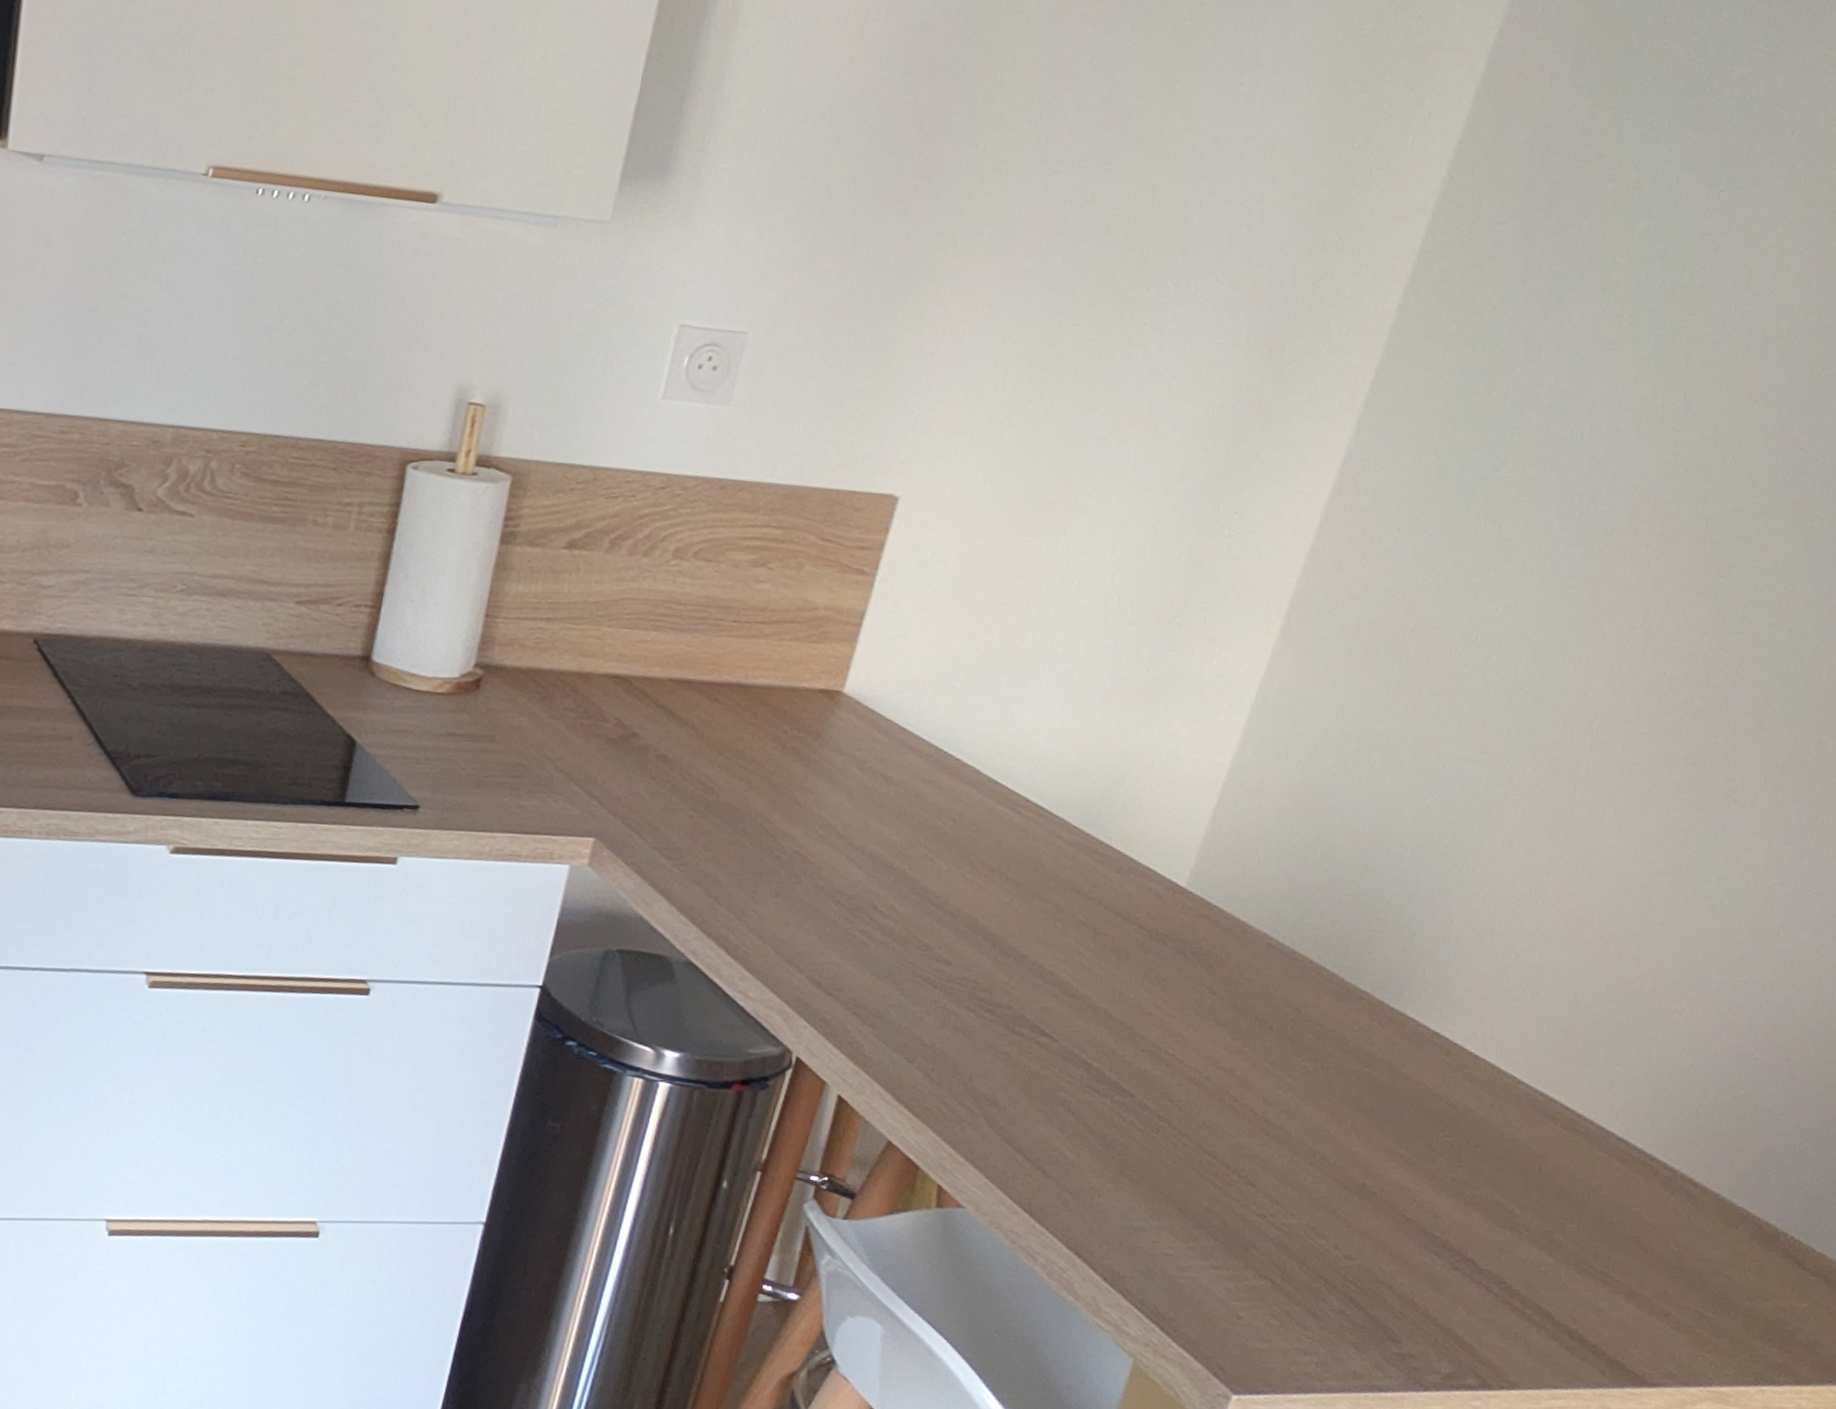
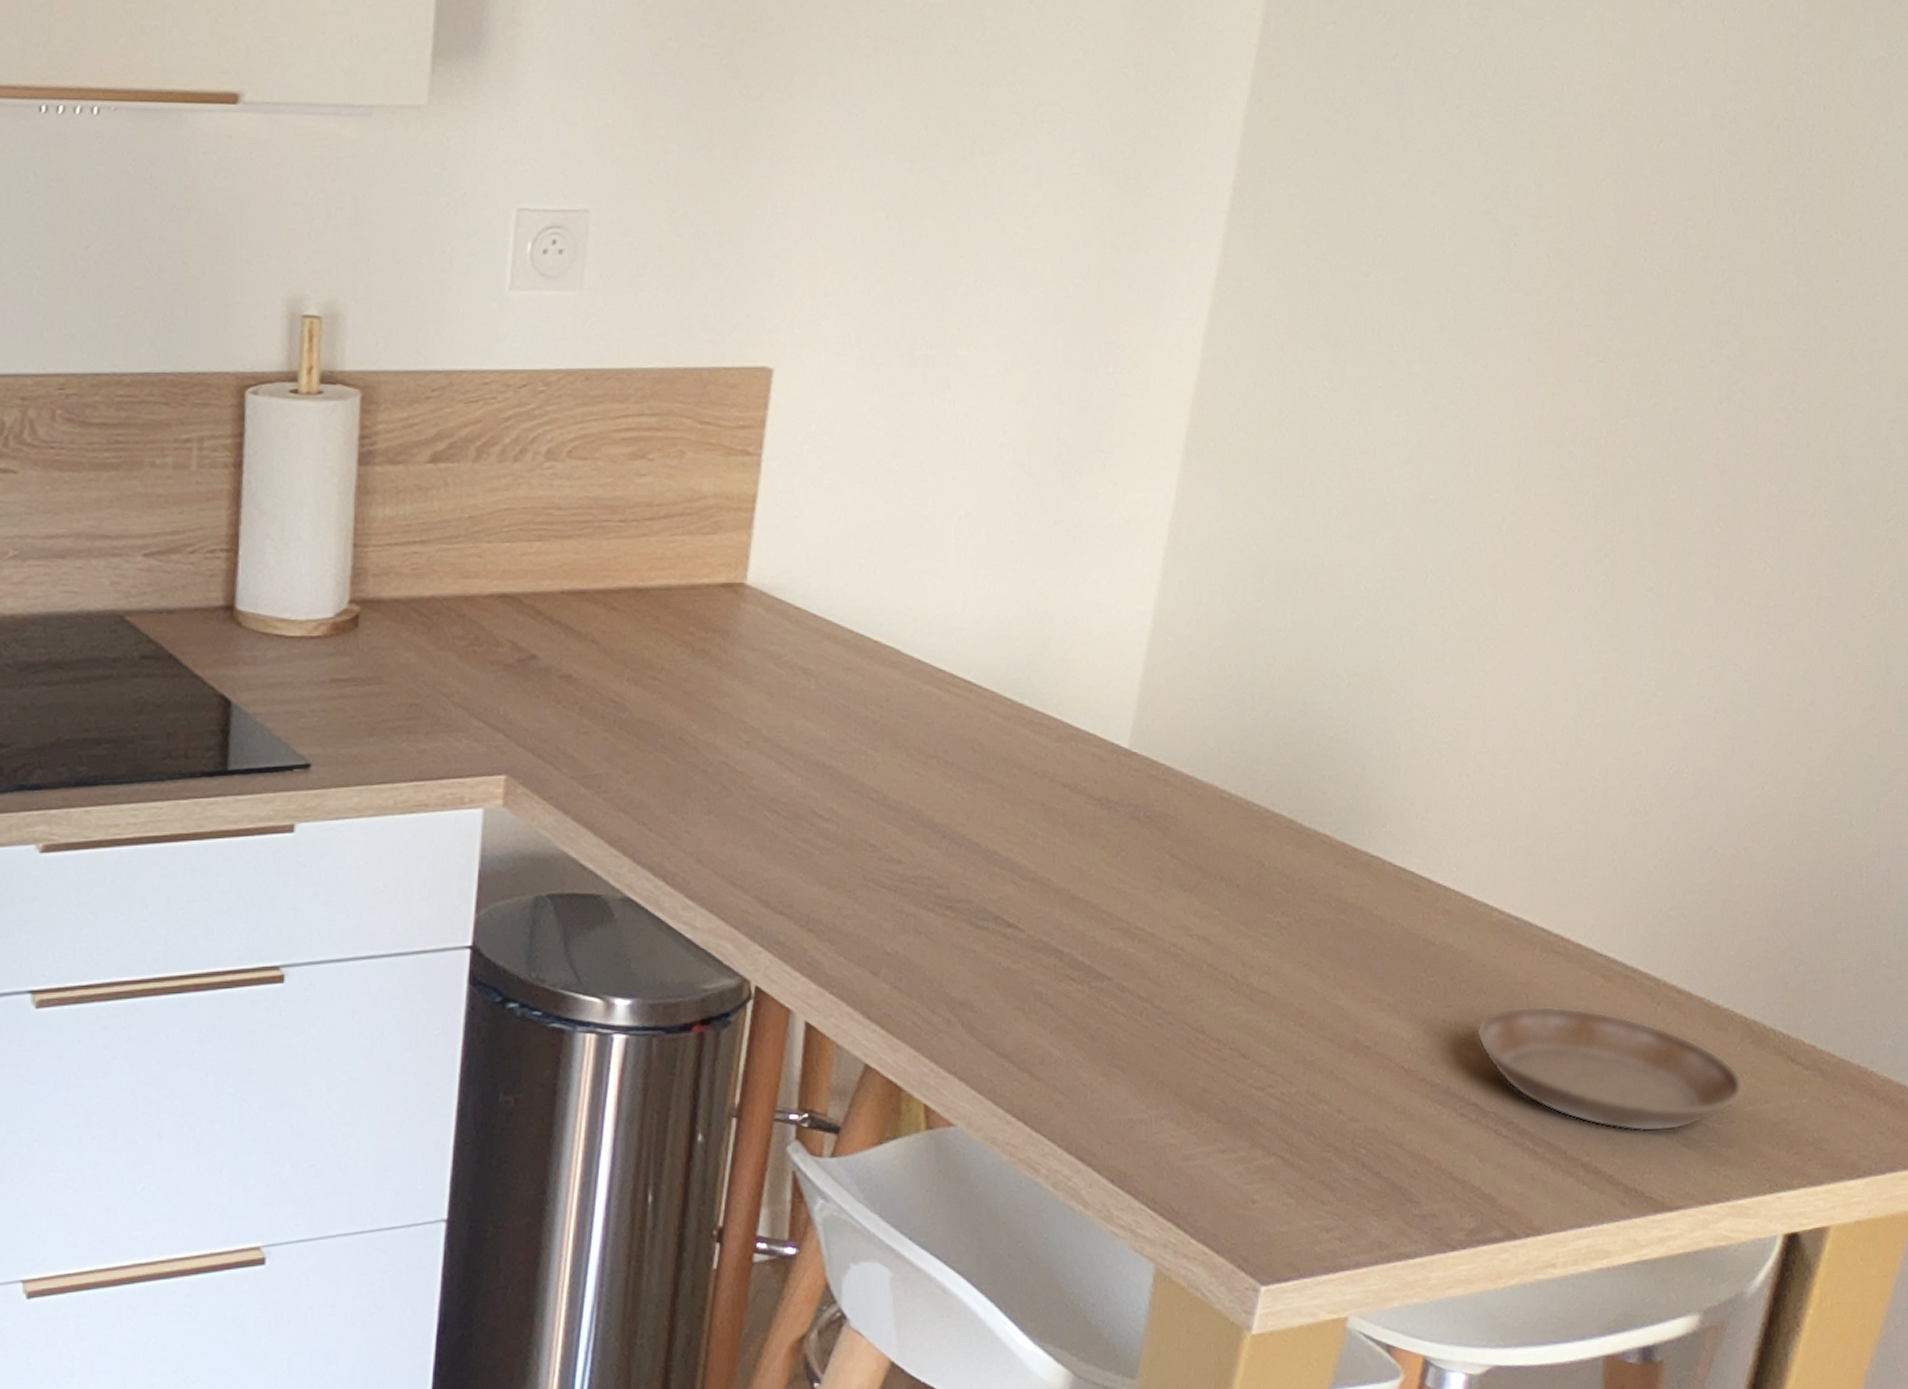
saucer: none [1483,1176,1747,1313] -> present [1477,1005,1745,1133]

